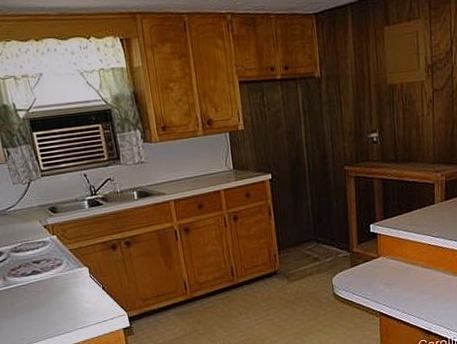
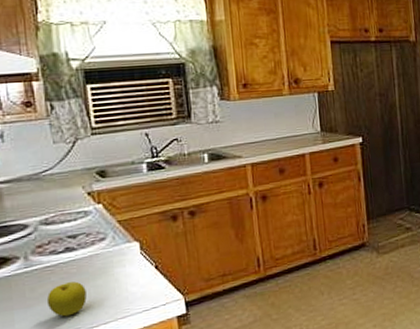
fruit: none [23,298,53,326] -> present [46,281,87,317]

